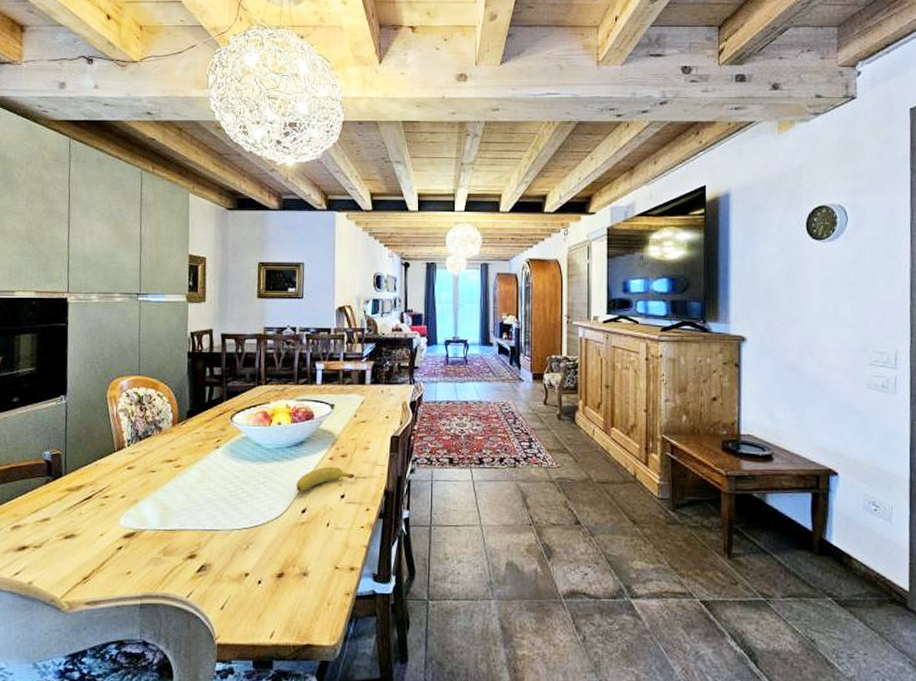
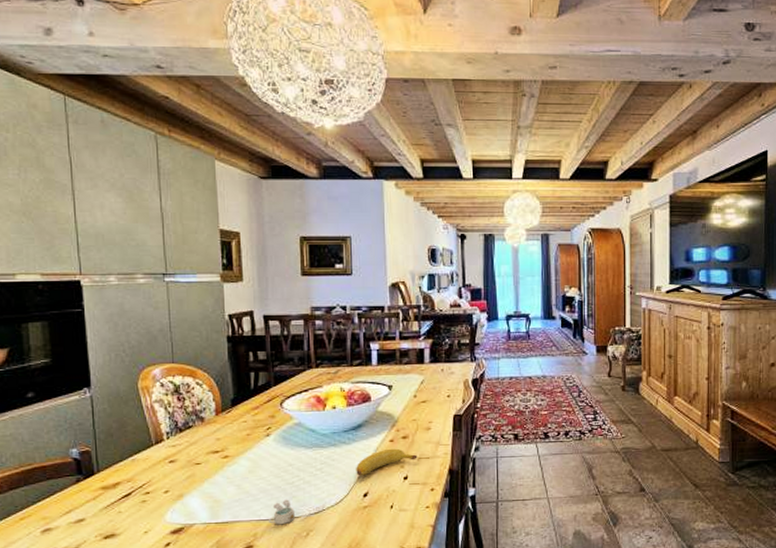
cup: none [211,511,265,536] -> present [268,499,325,525]

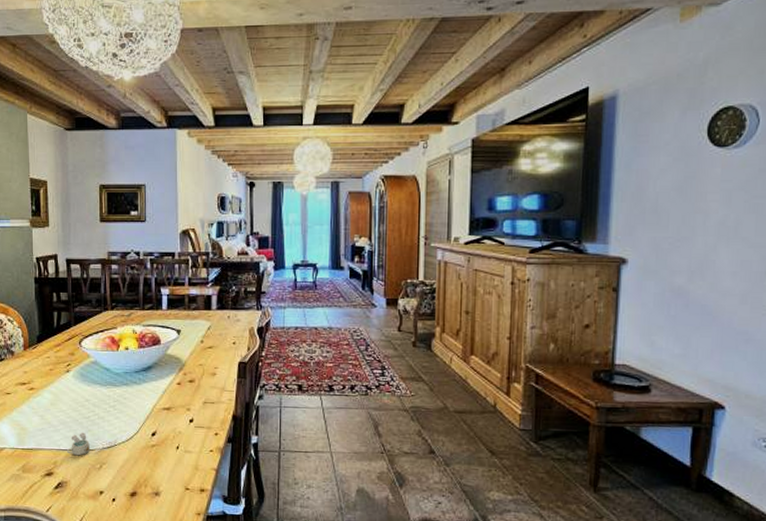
banana: present [356,448,418,476] -> none [145,391,203,416]

